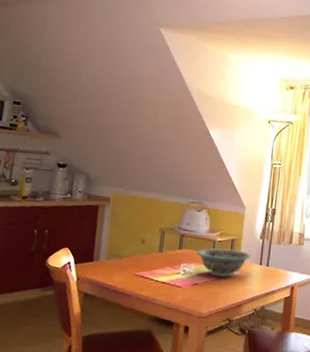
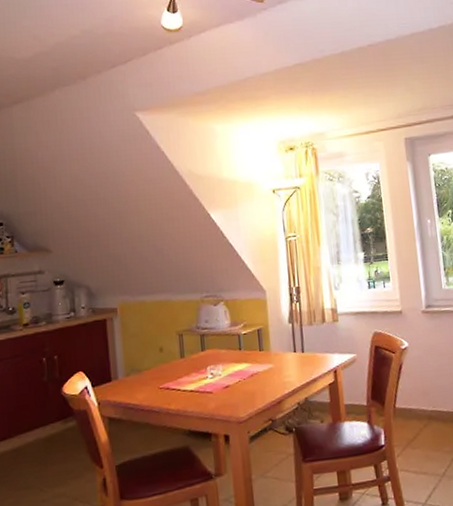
decorative bowl: present [196,248,251,277] -> none [221,340,282,374]

